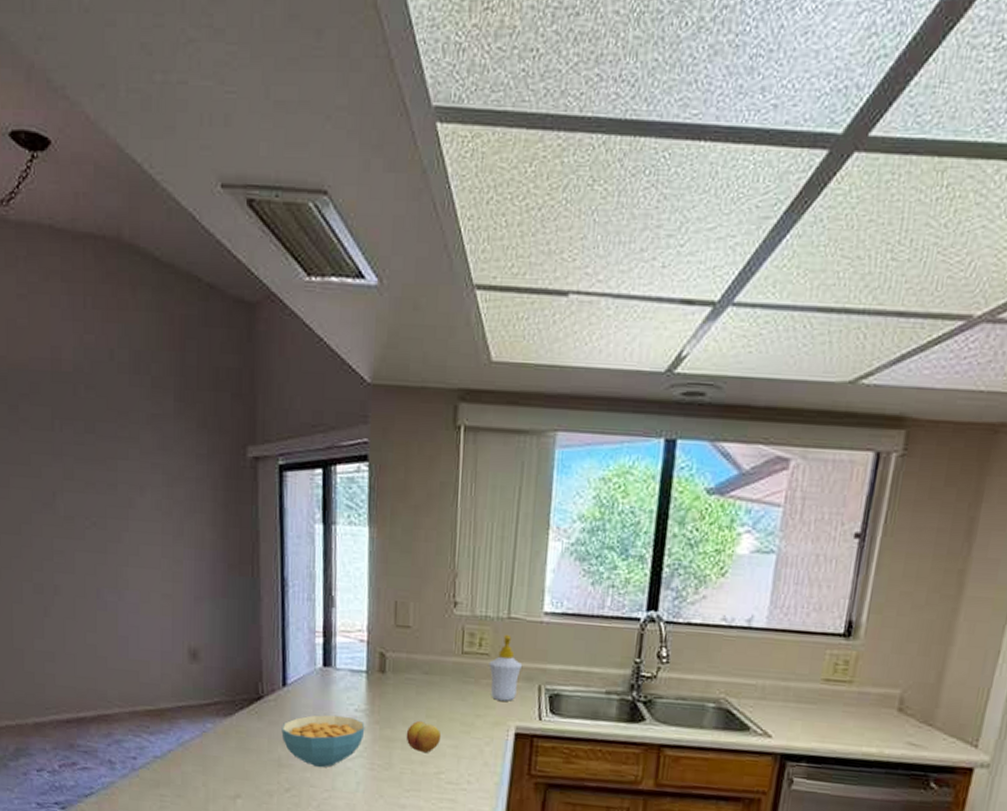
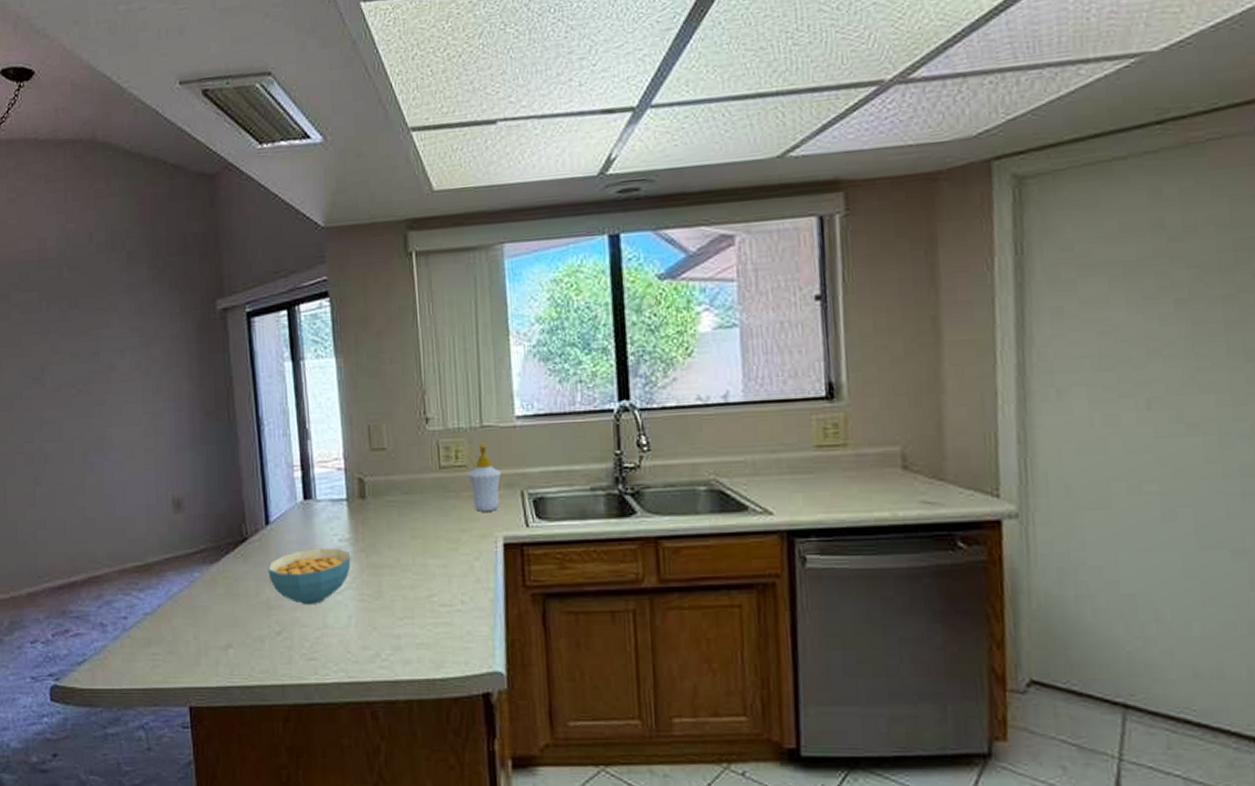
fruit: present [406,720,442,753] -> none [392,542,429,576]

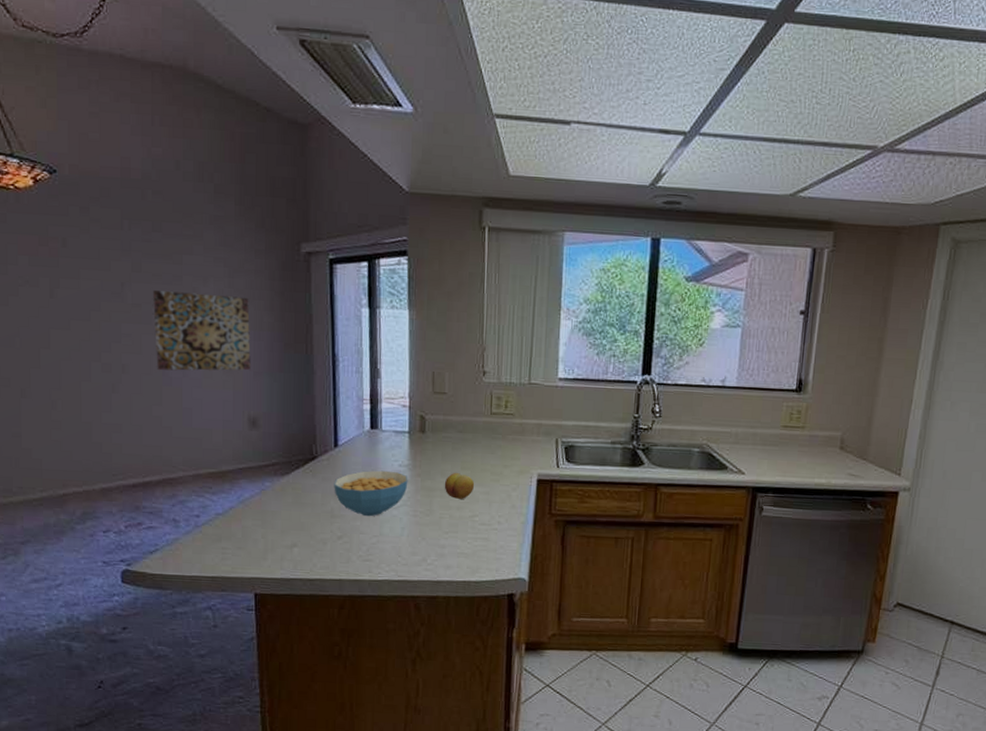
wall art: none [72,366,172,457] -> present [153,290,251,371]
fruit: none [392,542,429,576] -> present [444,472,475,499]
soap bottle: present [467,443,502,512] -> none [514,397,542,453]

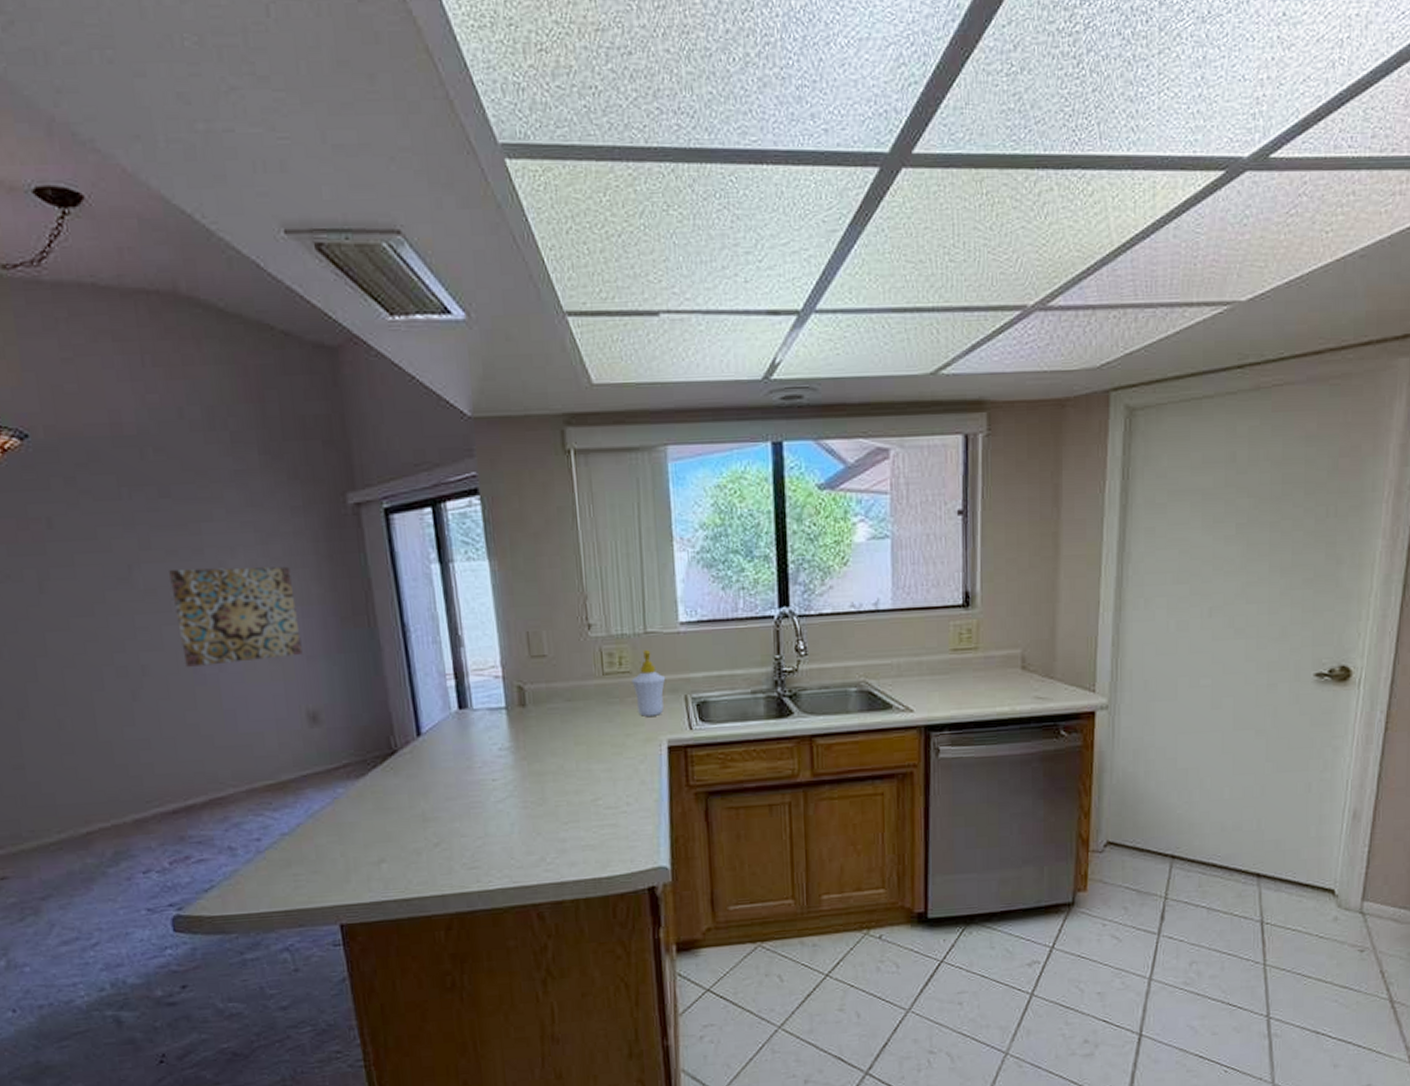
cereal bowl: present [334,470,408,517] -> none [421,757,513,816]
fruit: present [444,472,475,499] -> none [556,749,594,781]
soap bottle: none [514,397,542,453] -> present [631,649,666,716]

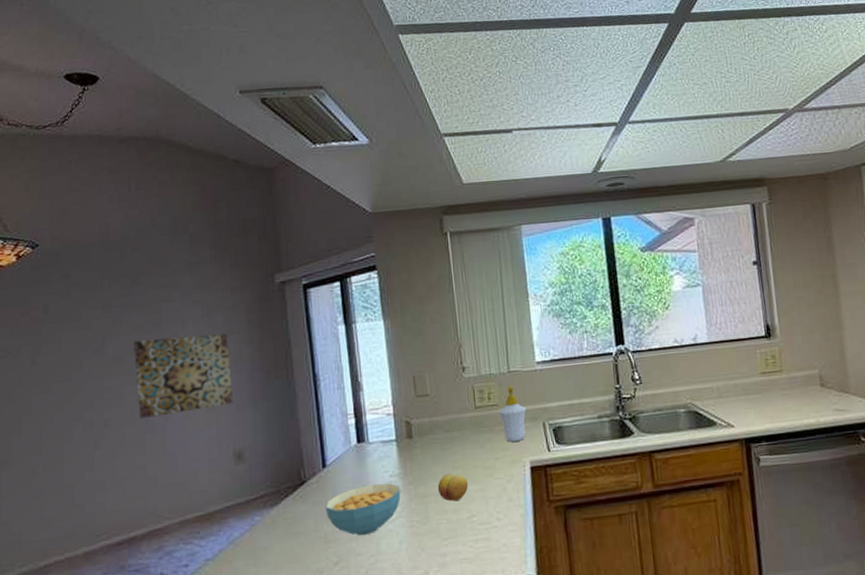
cereal bowl: none [421,757,513,816] -> present [325,483,401,536]
fruit: none [556,749,594,781] -> present [437,473,469,501]

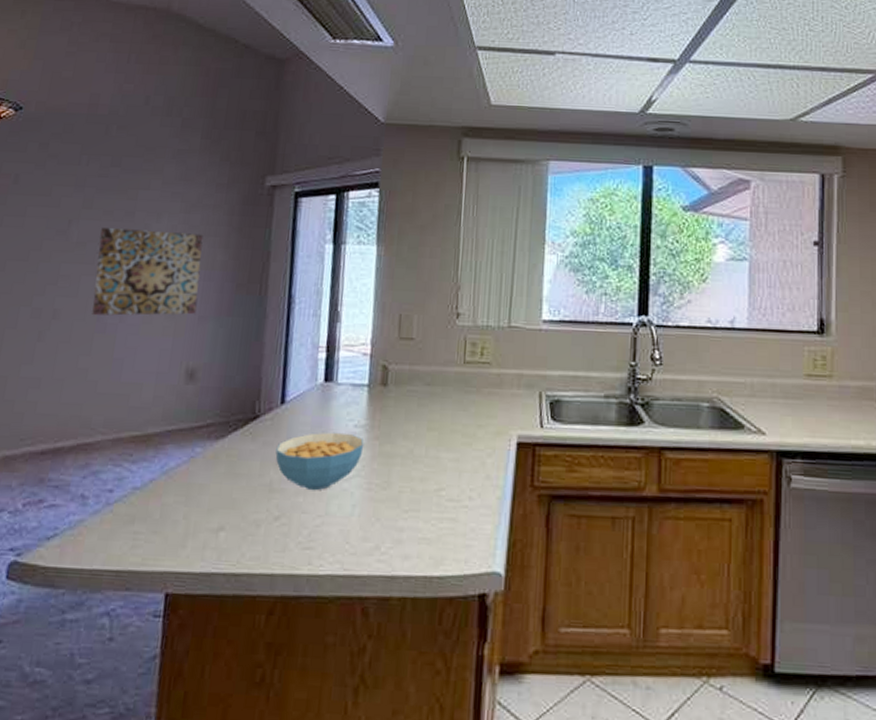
fruit: present [437,473,469,501] -> none [406,433,443,468]
soap bottle: present [499,385,527,442] -> none [490,342,524,410]

